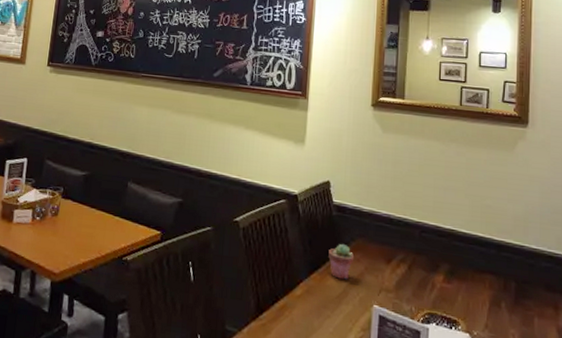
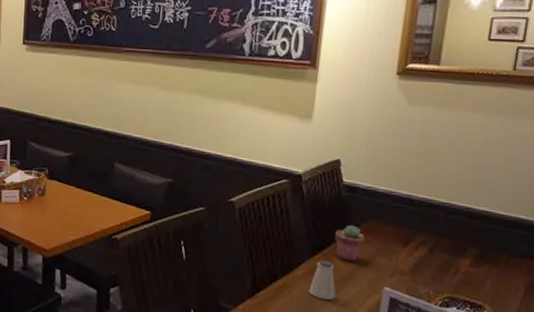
saltshaker: none [307,279,332,320] -> present [308,260,336,300]

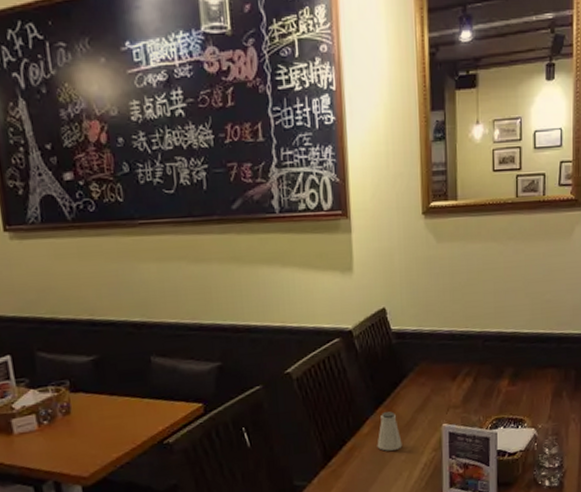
potted succulent: present [335,225,365,262] -> none [392,371,420,408]

